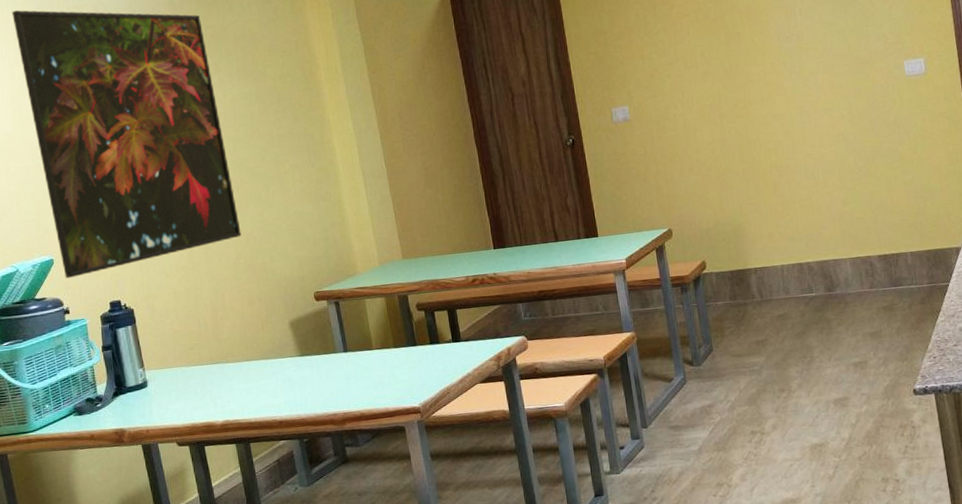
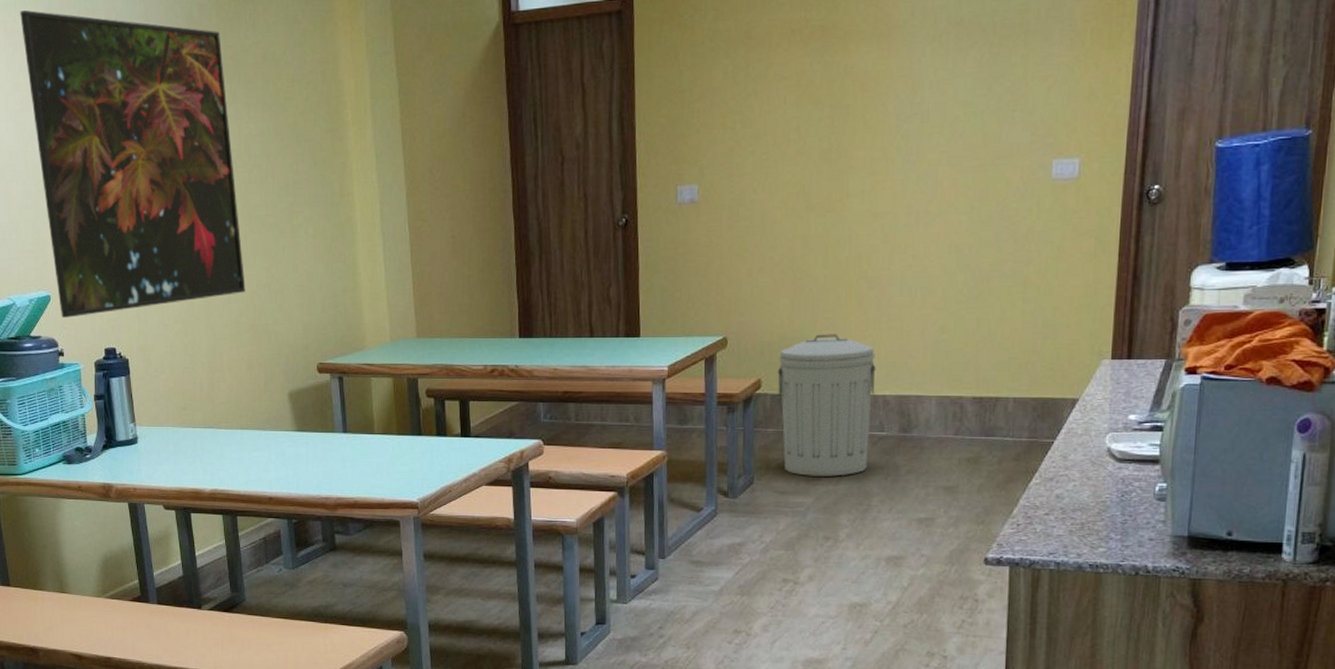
trash can: none [717,216,804,339] -> present [777,334,876,476]

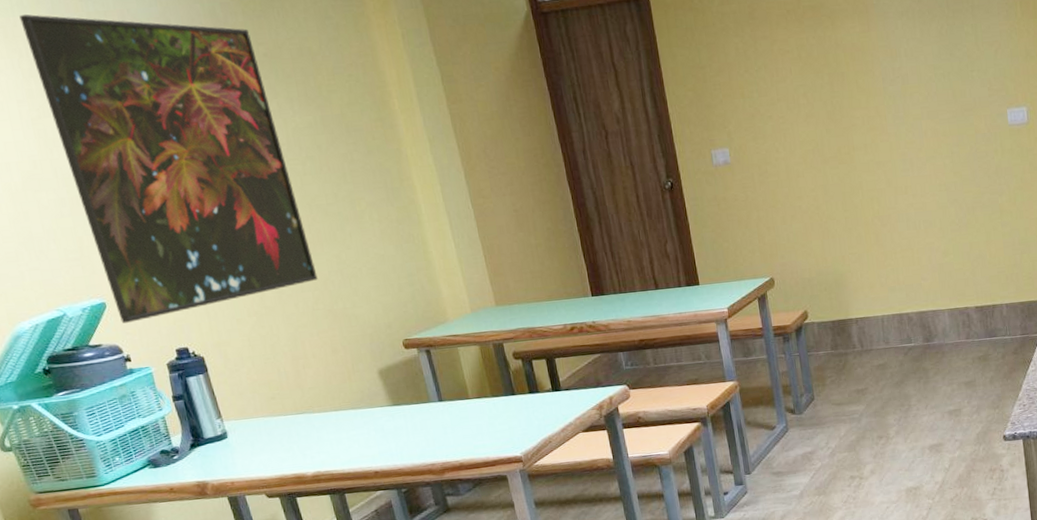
trash can: present [777,334,876,476] -> none [819,266,903,388]

